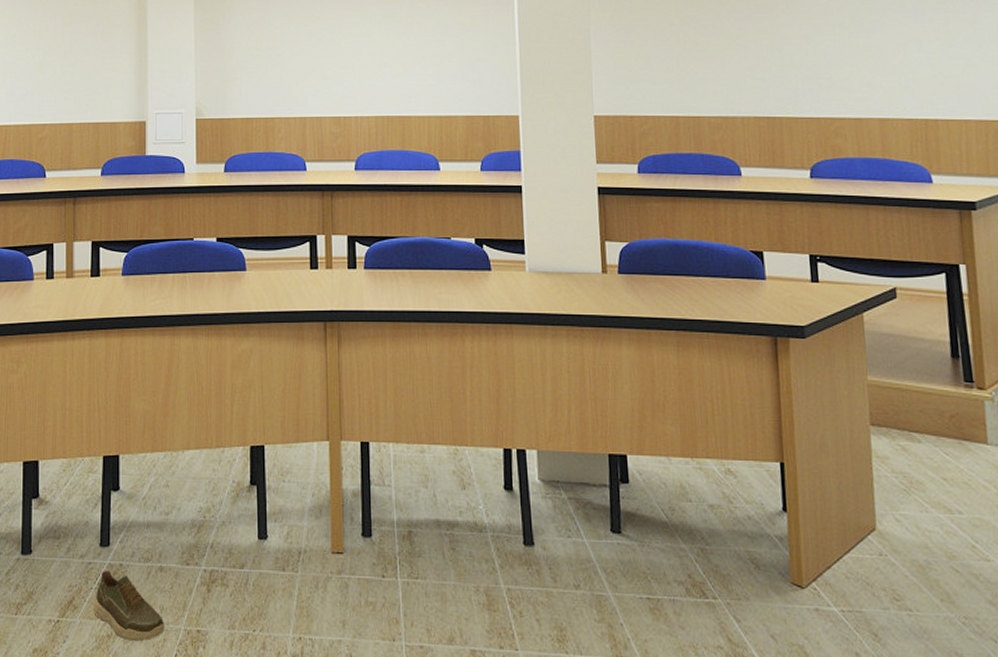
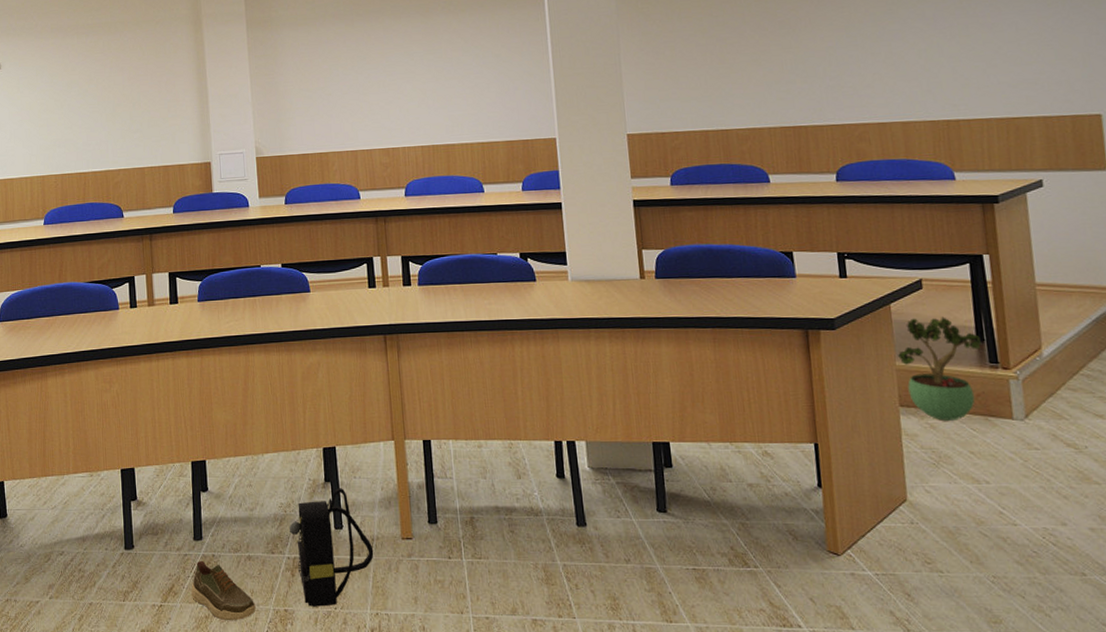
backpack: none [207,492,300,628] -> present [289,488,374,607]
potted plant: none [870,329,956,443] -> present [898,317,981,421]

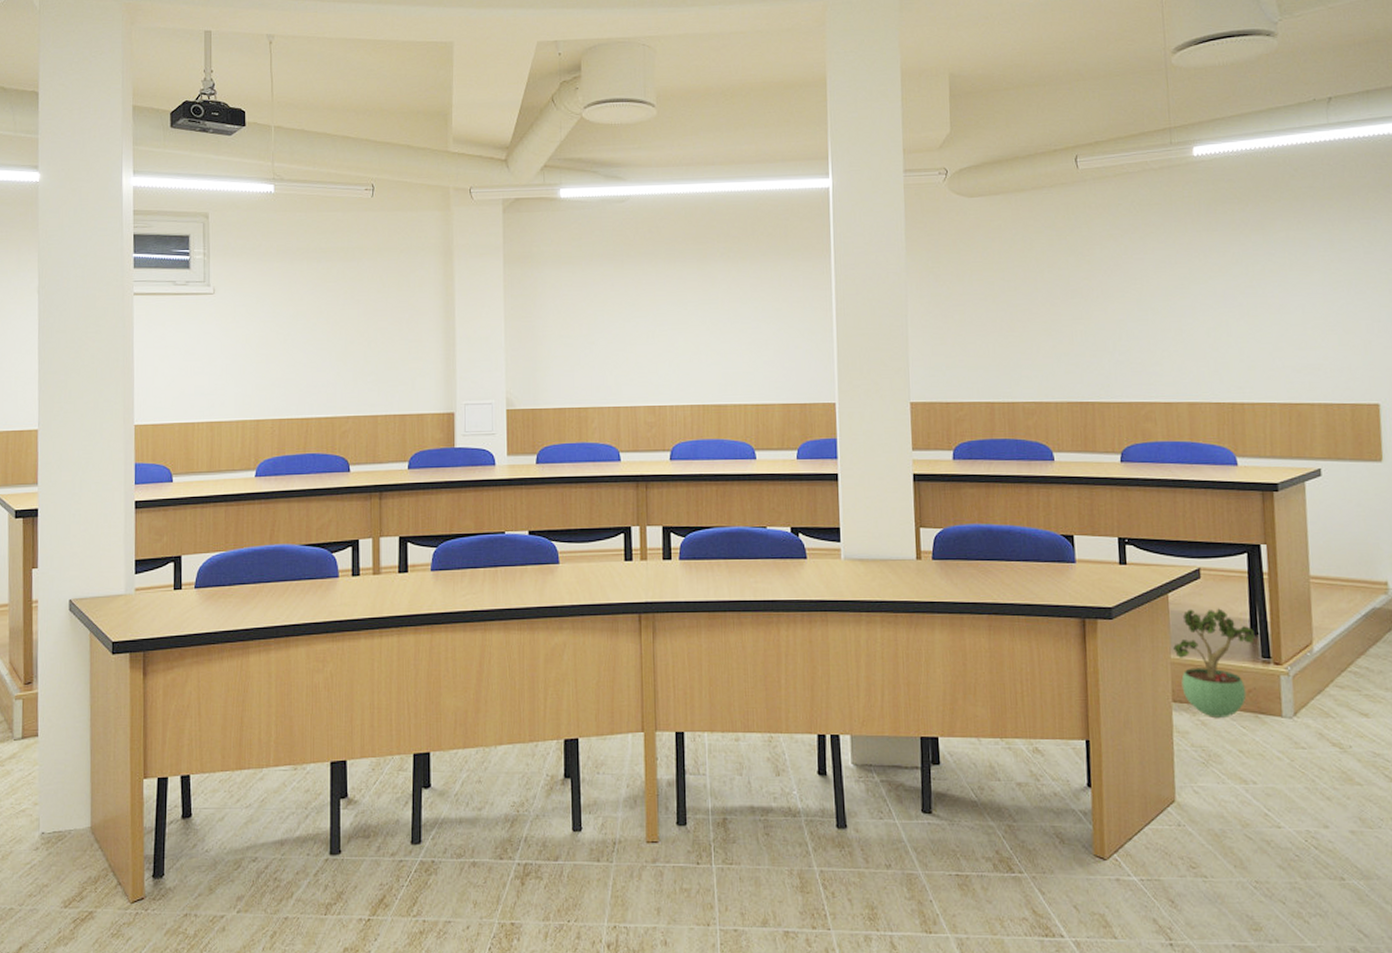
shoe: present [191,560,256,621] -> none [405,867,478,937]
backpack: present [289,488,374,607] -> none [521,785,615,919]

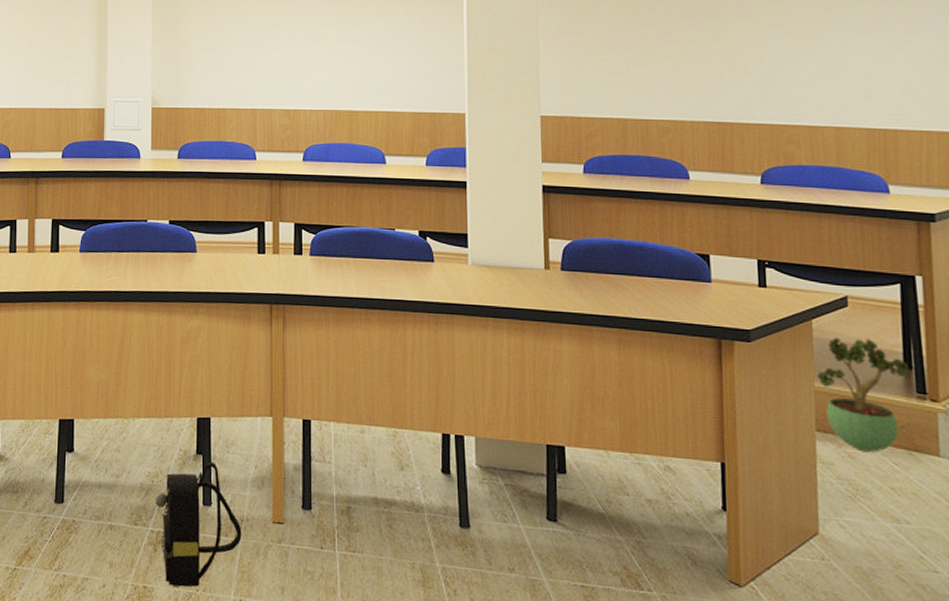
backpack: none [521,785,615,919] -> present [154,462,242,587]

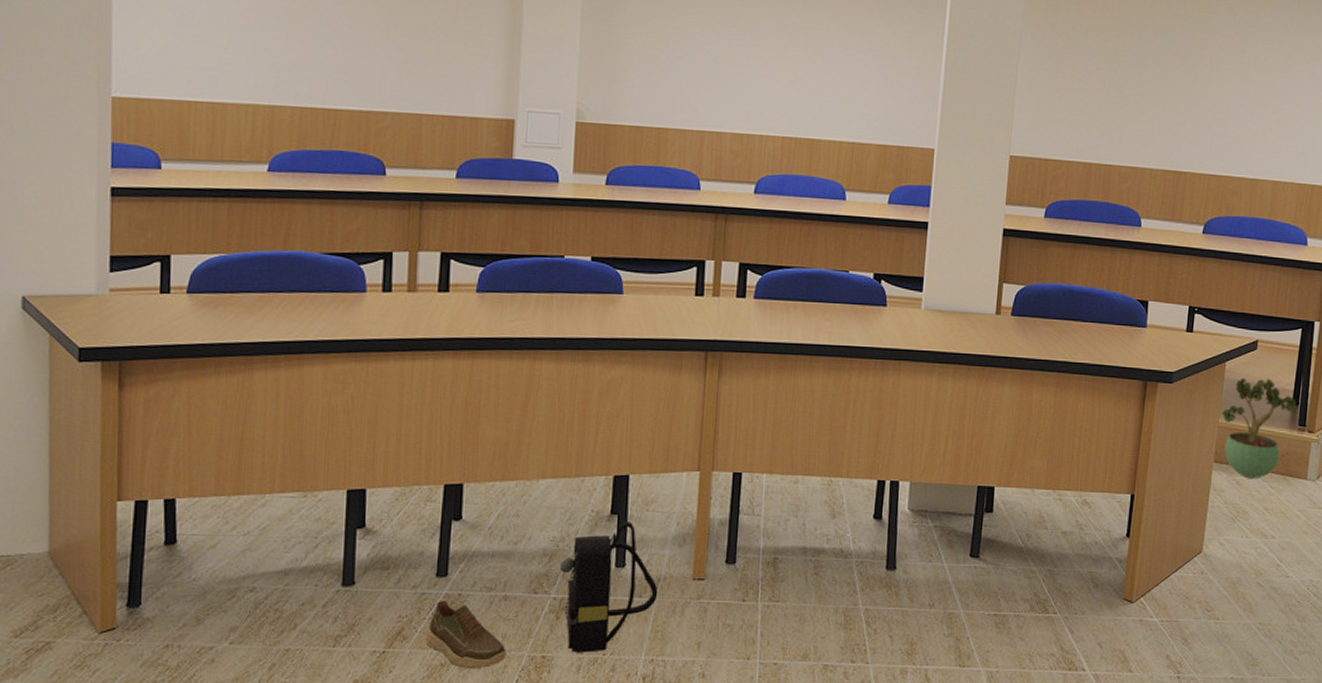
shoe: none [48,524,114,593] -> present [426,600,507,669]

